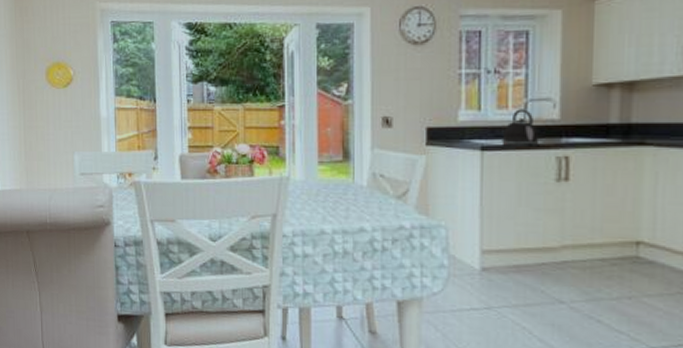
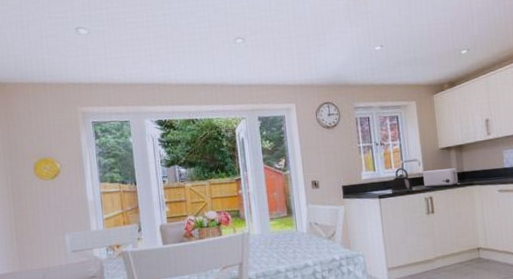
toaster: none [558,115,619,144] -> present [423,168,458,189]

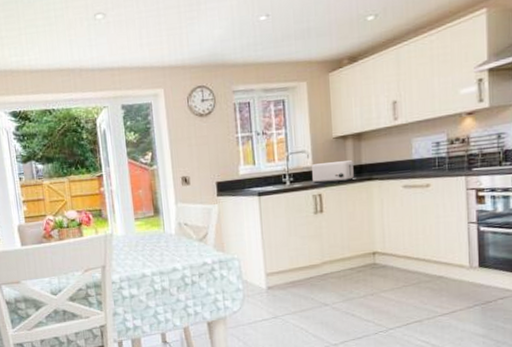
kettle: present [391,168,414,194] -> none [273,160,300,191]

